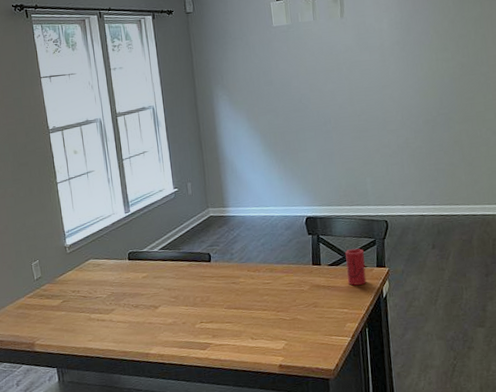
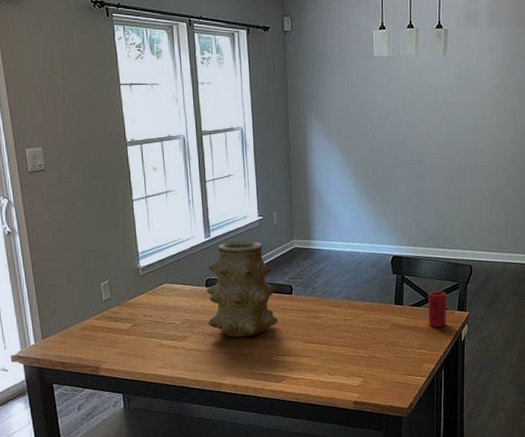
vase: none [129,212,200,308] -> present [206,240,279,337]

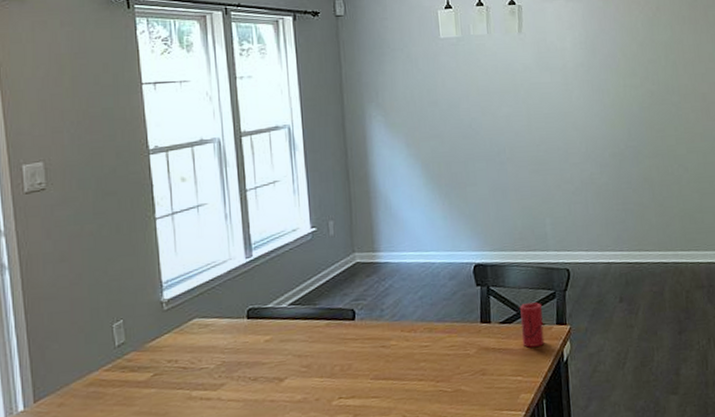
vase: present [206,240,279,337] -> none [247,257,339,380]

